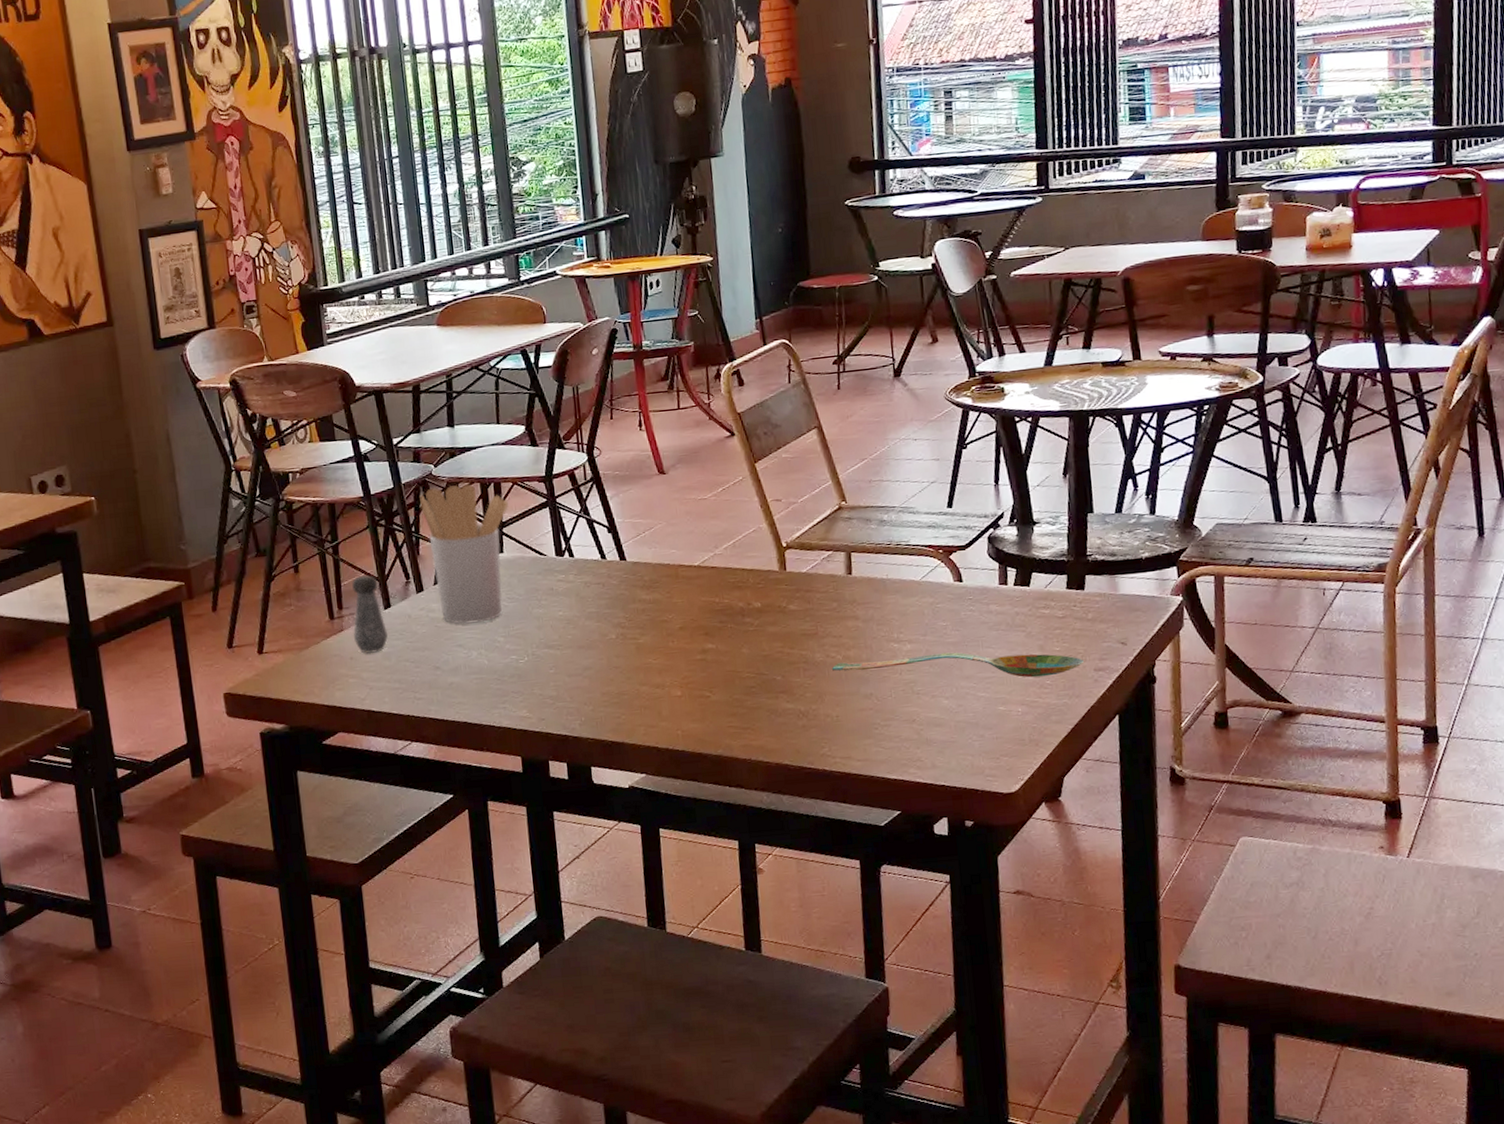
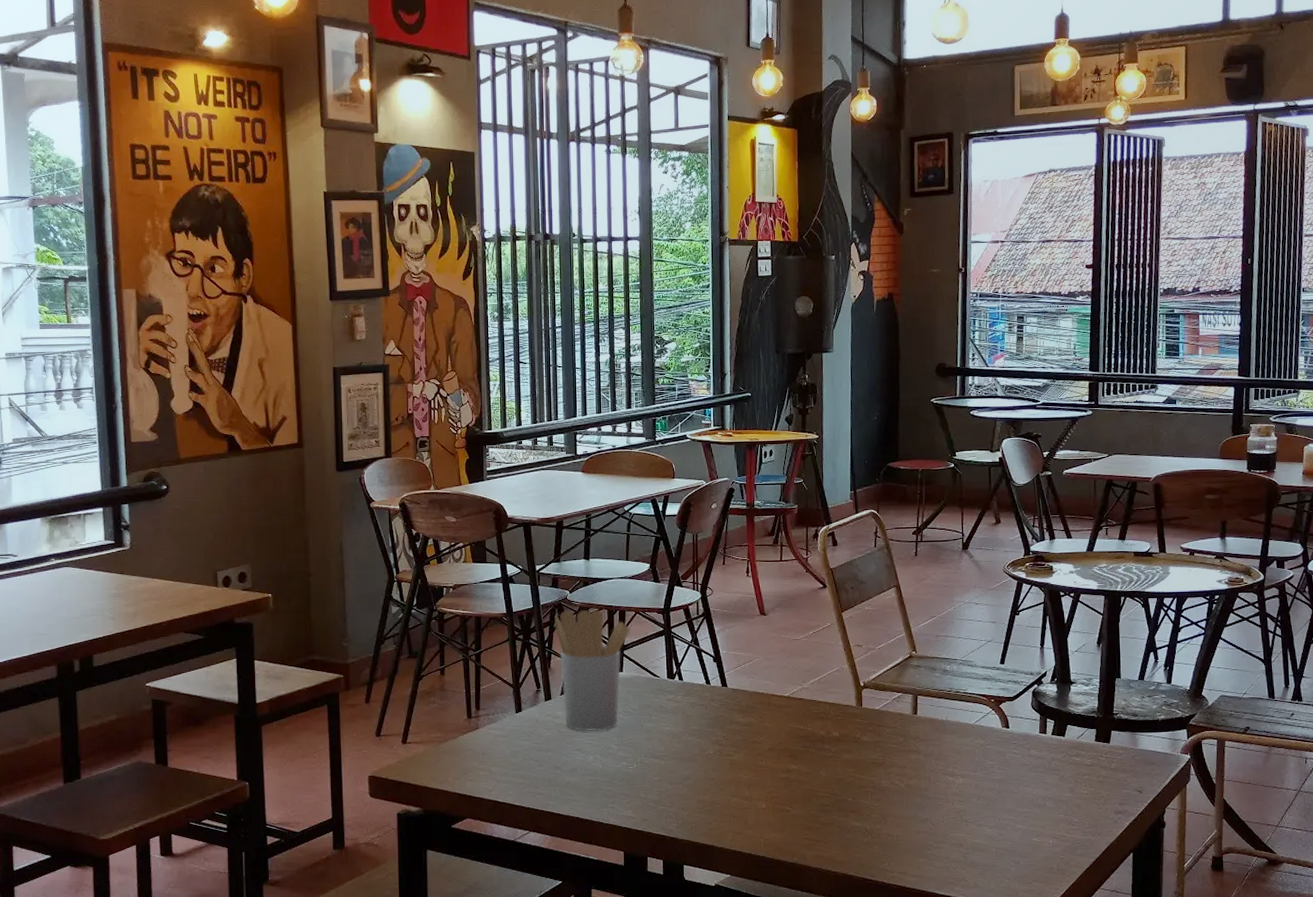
salt shaker: present [352,575,388,654] -> none [487,681,517,751]
spoon: present [832,652,1084,678] -> none [896,788,1106,815]

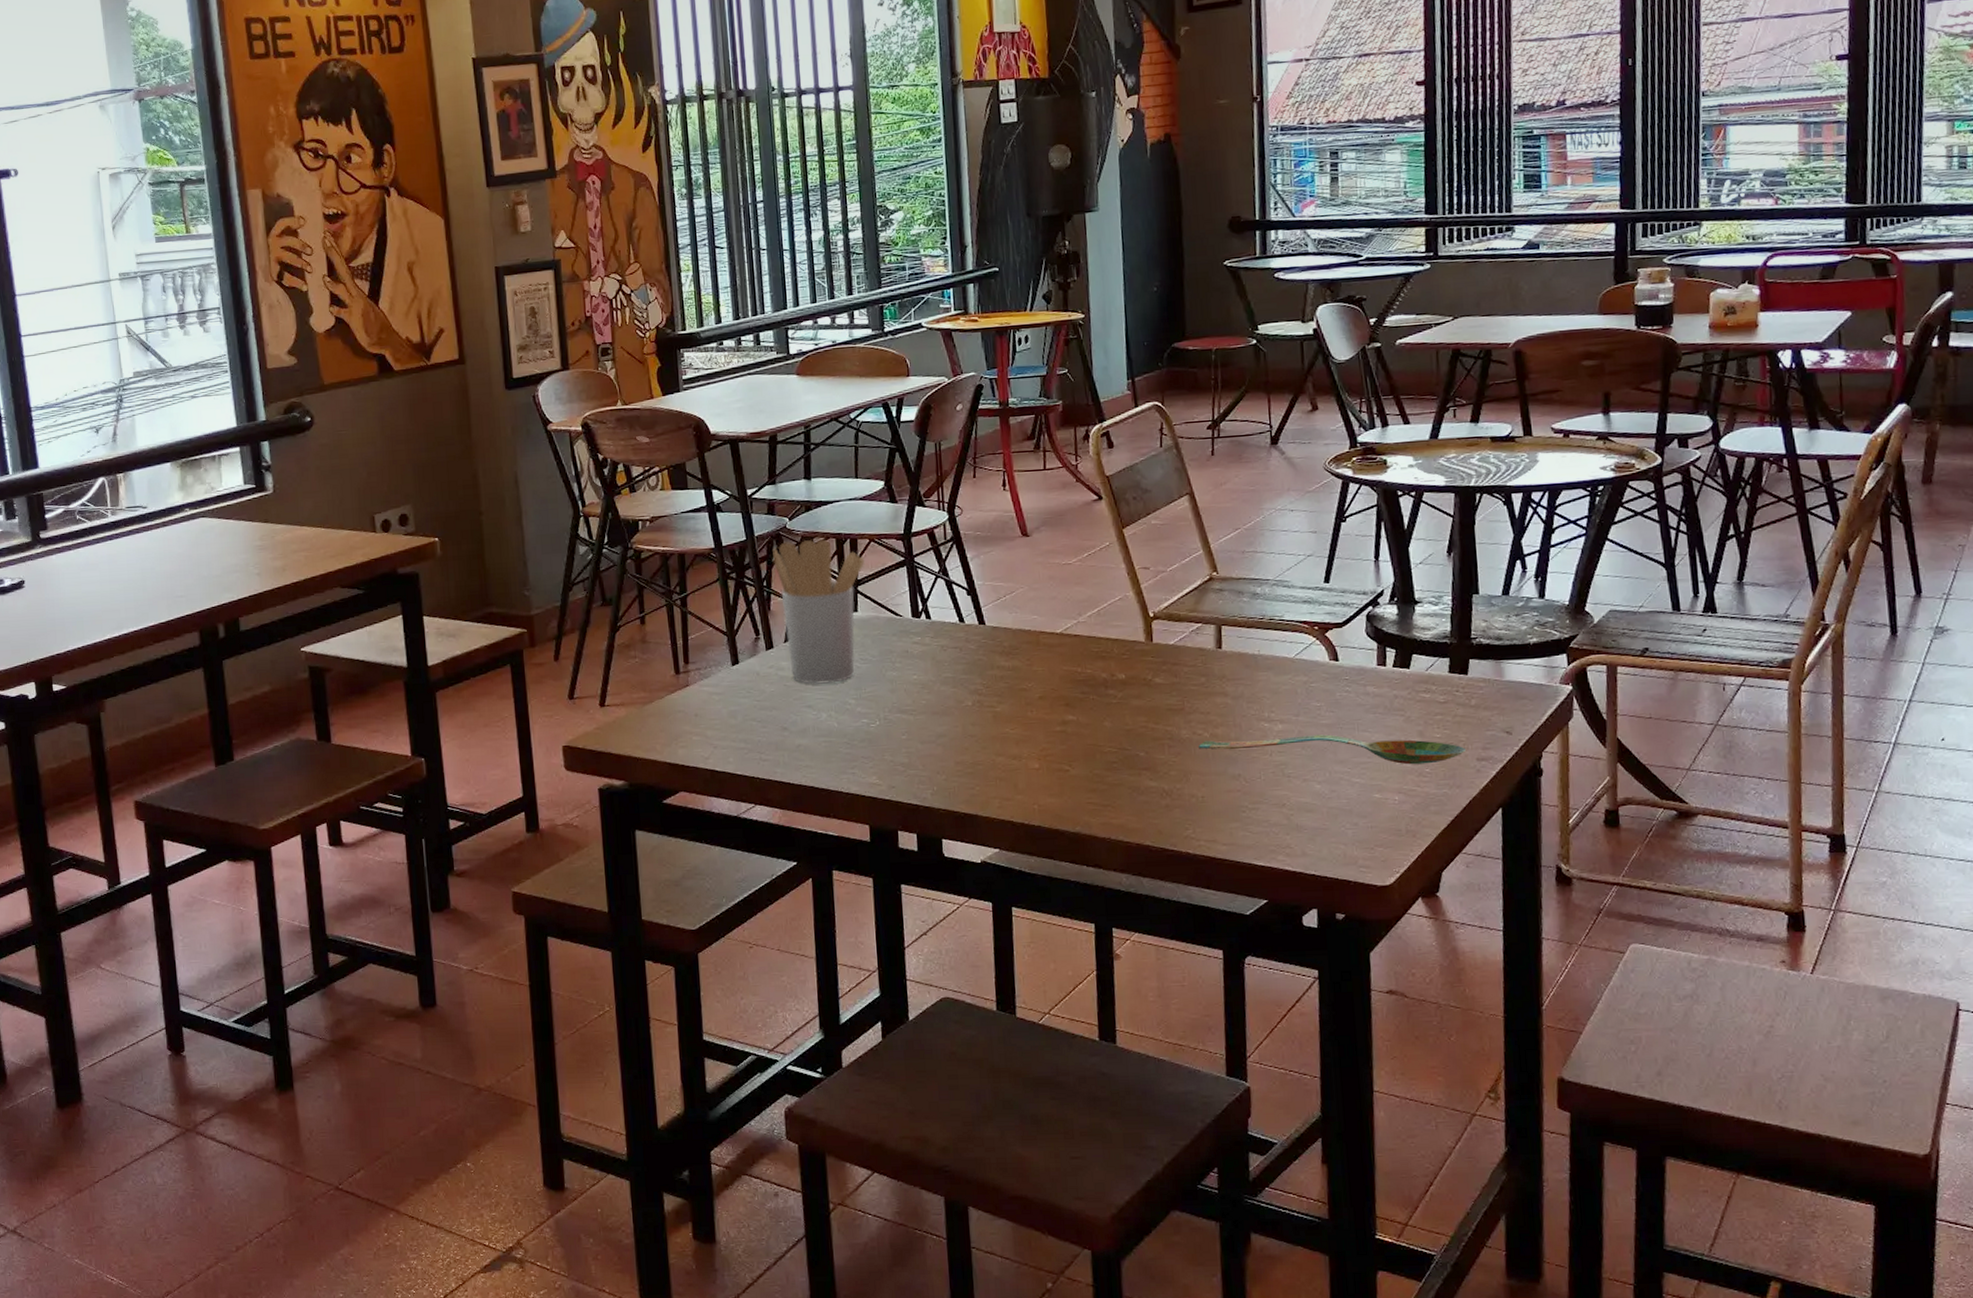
spoon: none [896,788,1106,815] -> present [1199,734,1466,765]

